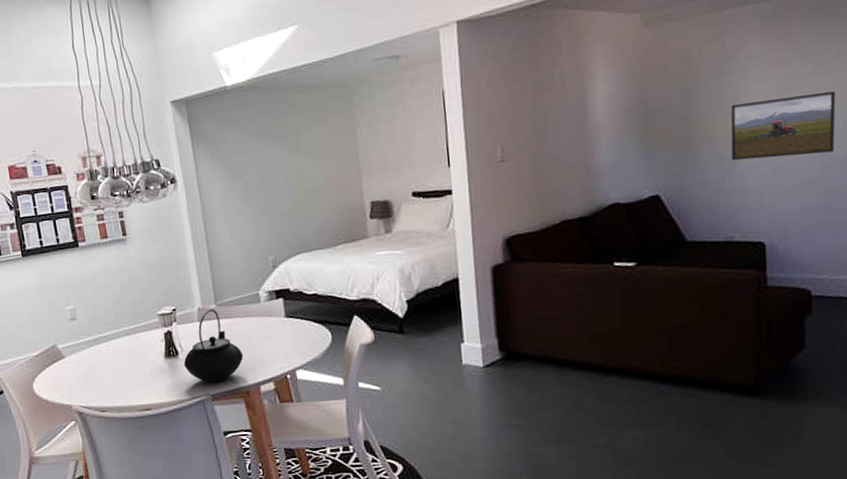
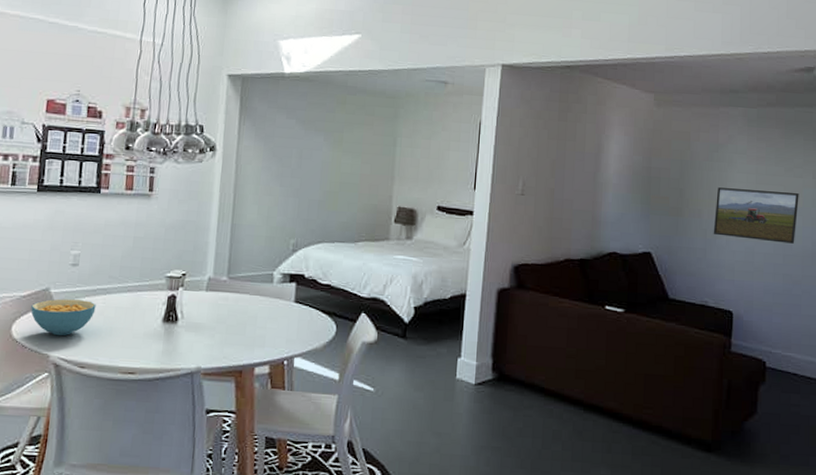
cereal bowl: none [45,350,102,387] -> present [31,299,96,336]
teapot: present [183,309,244,382] -> none [180,280,245,356]

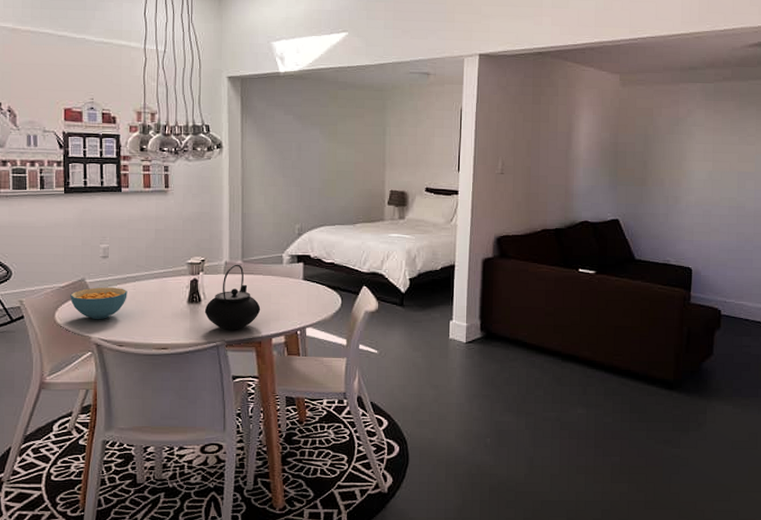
teapot: none [180,280,245,356] -> present [204,264,261,330]
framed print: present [713,187,799,244] -> none [674,158,752,205]

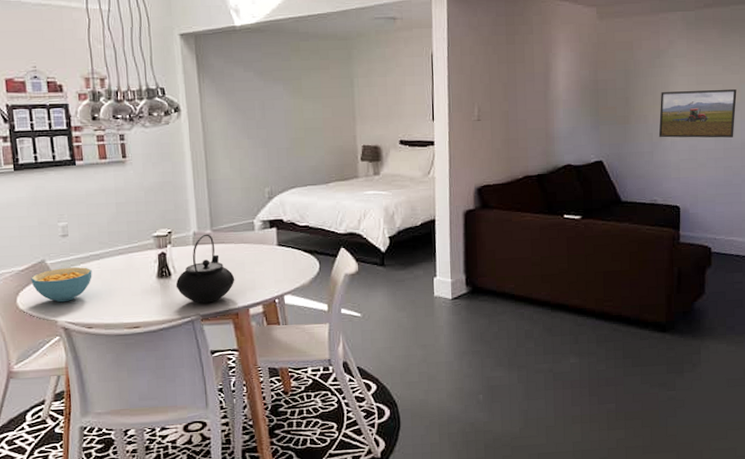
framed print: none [674,158,752,205] -> present [658,89,737,138]

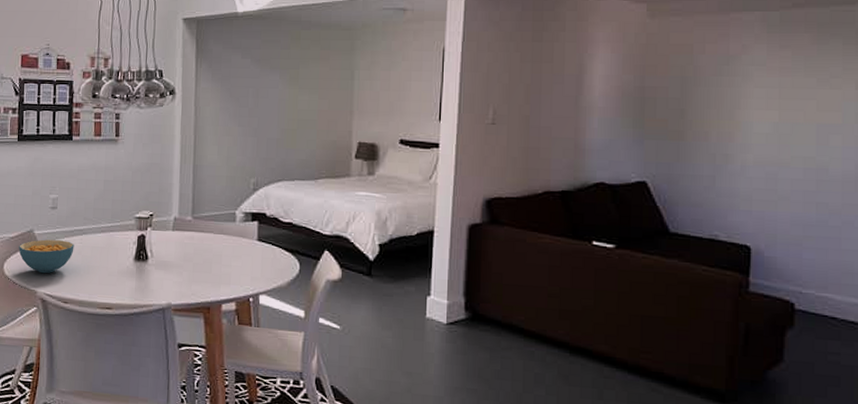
teapot: present [175,234,235,303] -> none [151,220,211,293]
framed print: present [658,89,737,138] -> none [724,106,837,167]

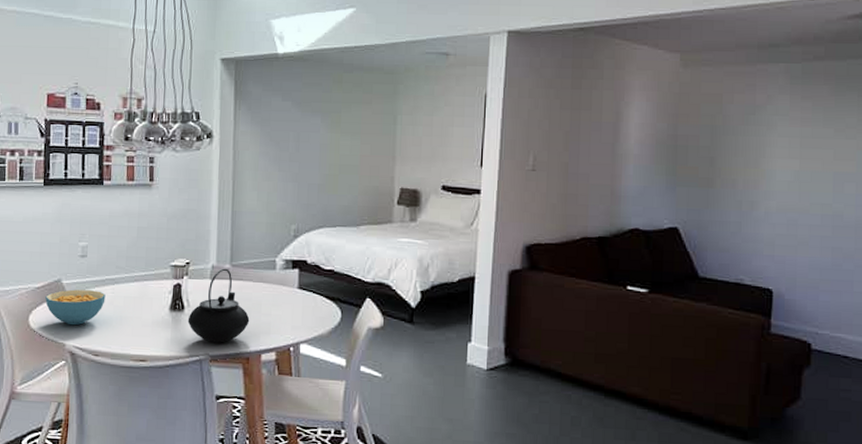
teapot: none [151,220,211,293] -> present [187,268,250,343]

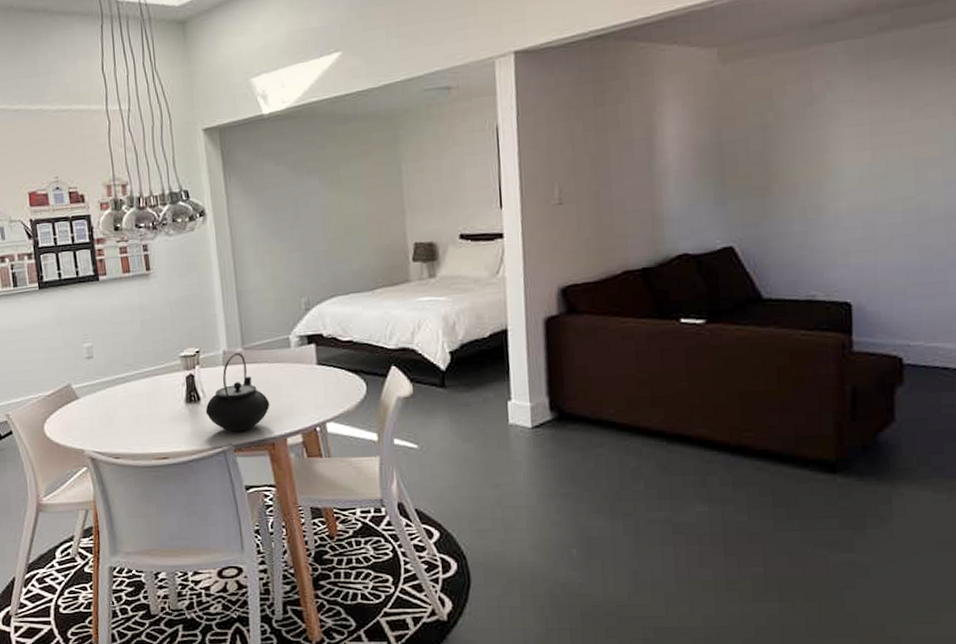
cereal bowl: present [45,289,106,326] -> none [57,391,118,430]

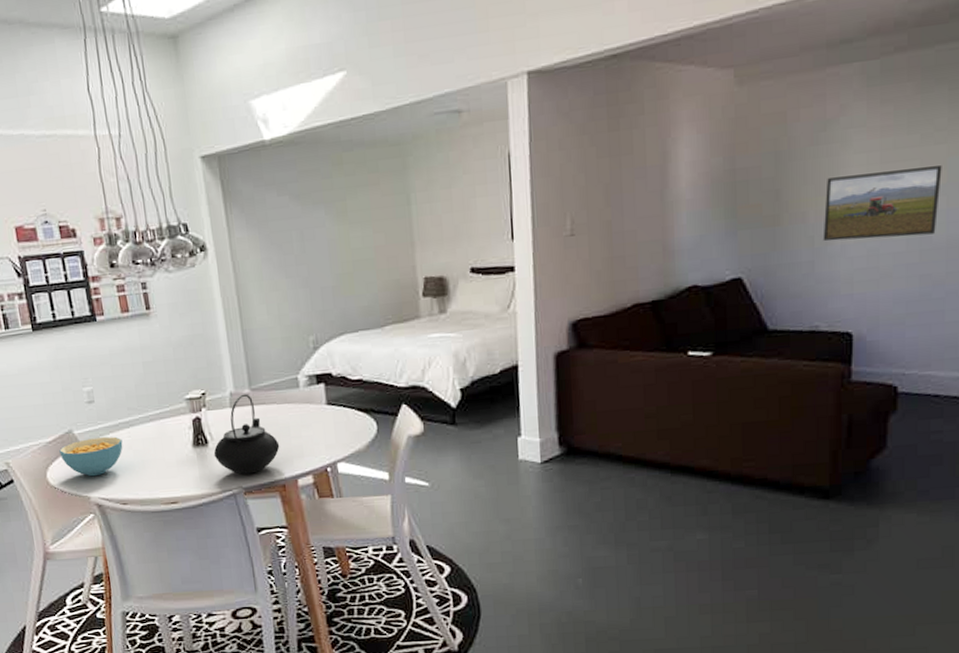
cereal bowl: none [57,391,118,430] -> present [59,436,123,477]
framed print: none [815,139,936,212] -> present [823,166,942,241]

